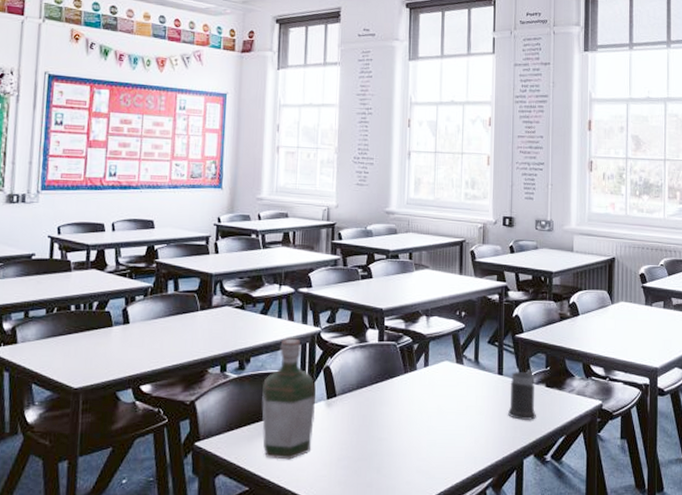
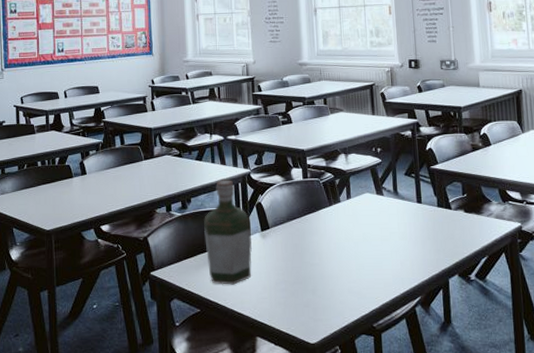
mug: present [508,370,536,420] -> none [430,197,457,243]

